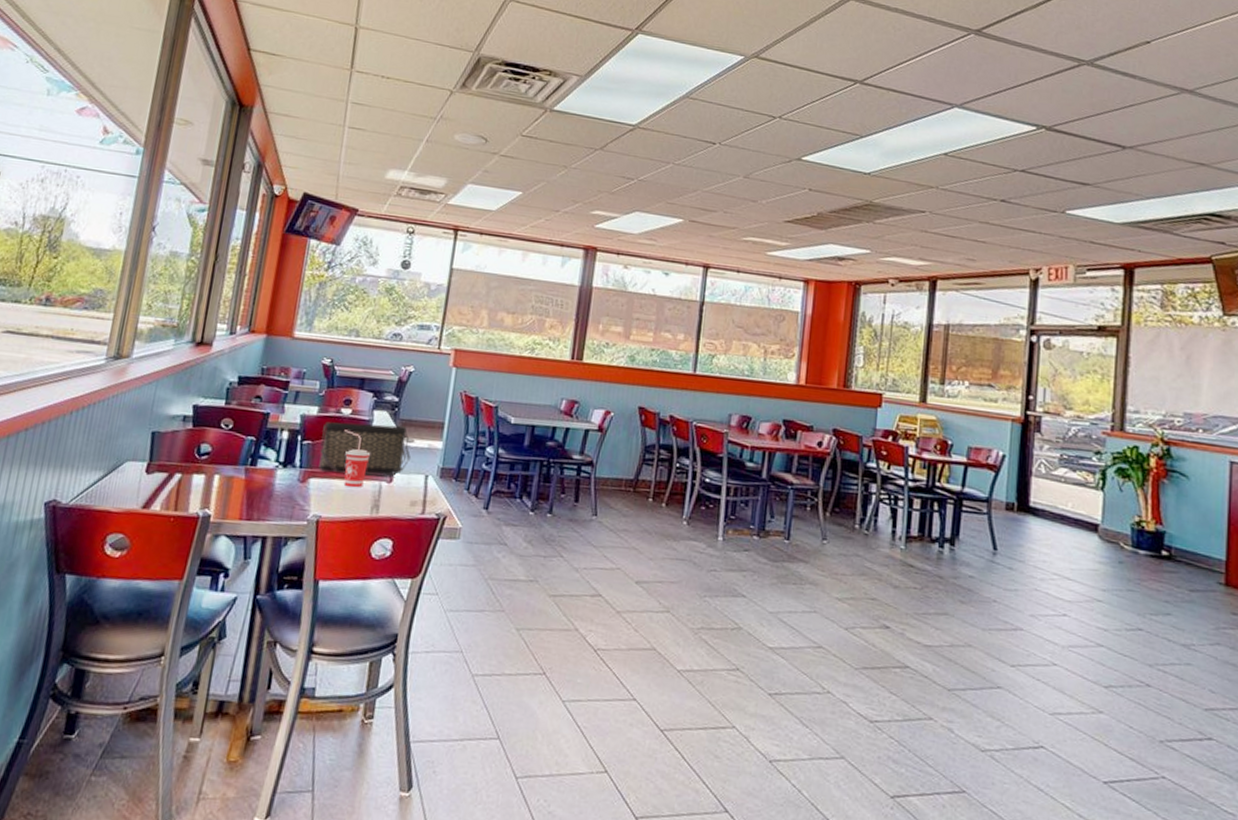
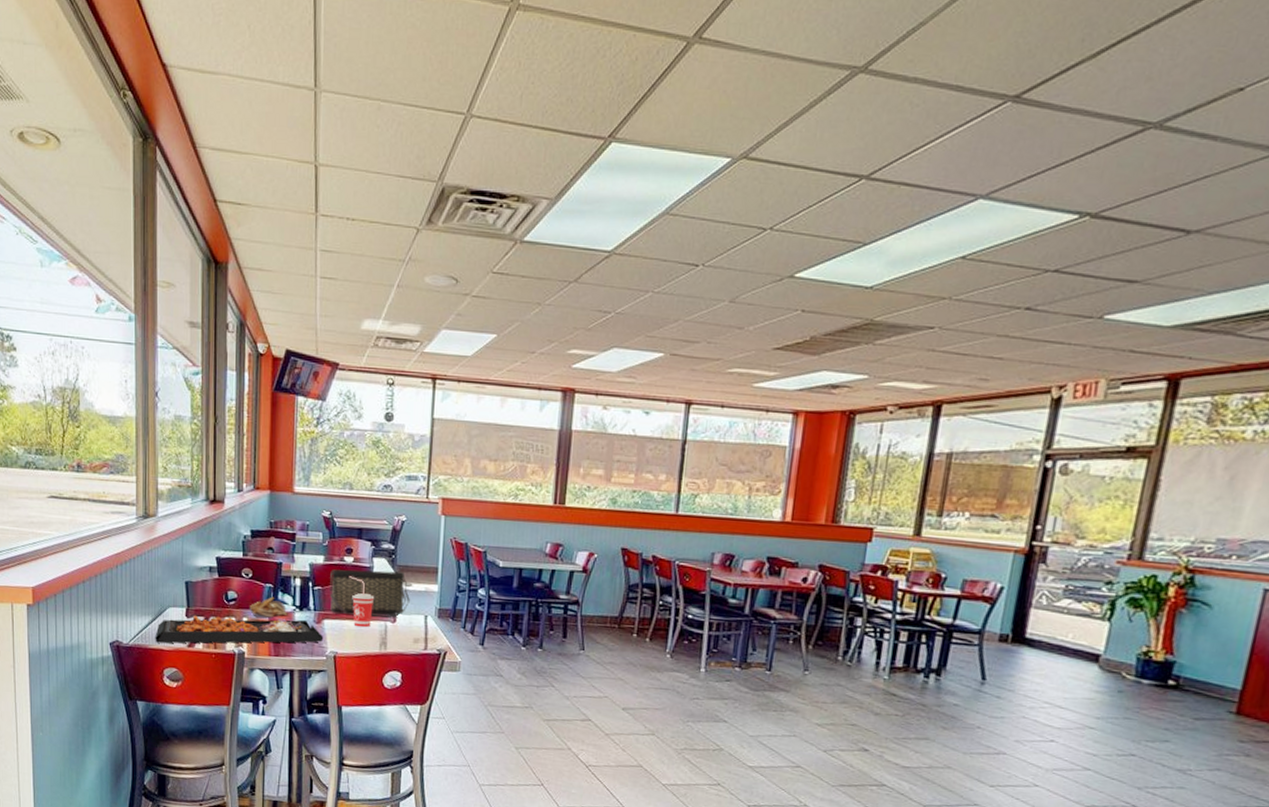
food tray: none [102,470,307,505] -> present [155,615,324,644]
french fries: none [223,451,269,476] -> present [249,596,288,619]

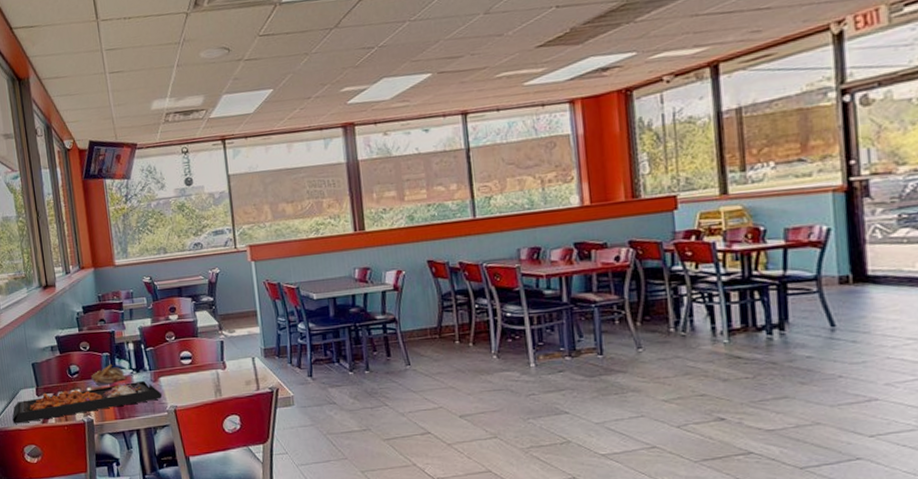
handbag: present [329,569,410,618] -> none [159,321,236,370]
beverage cup: present [349,576,375,628] -> none [176,332,204,379]

